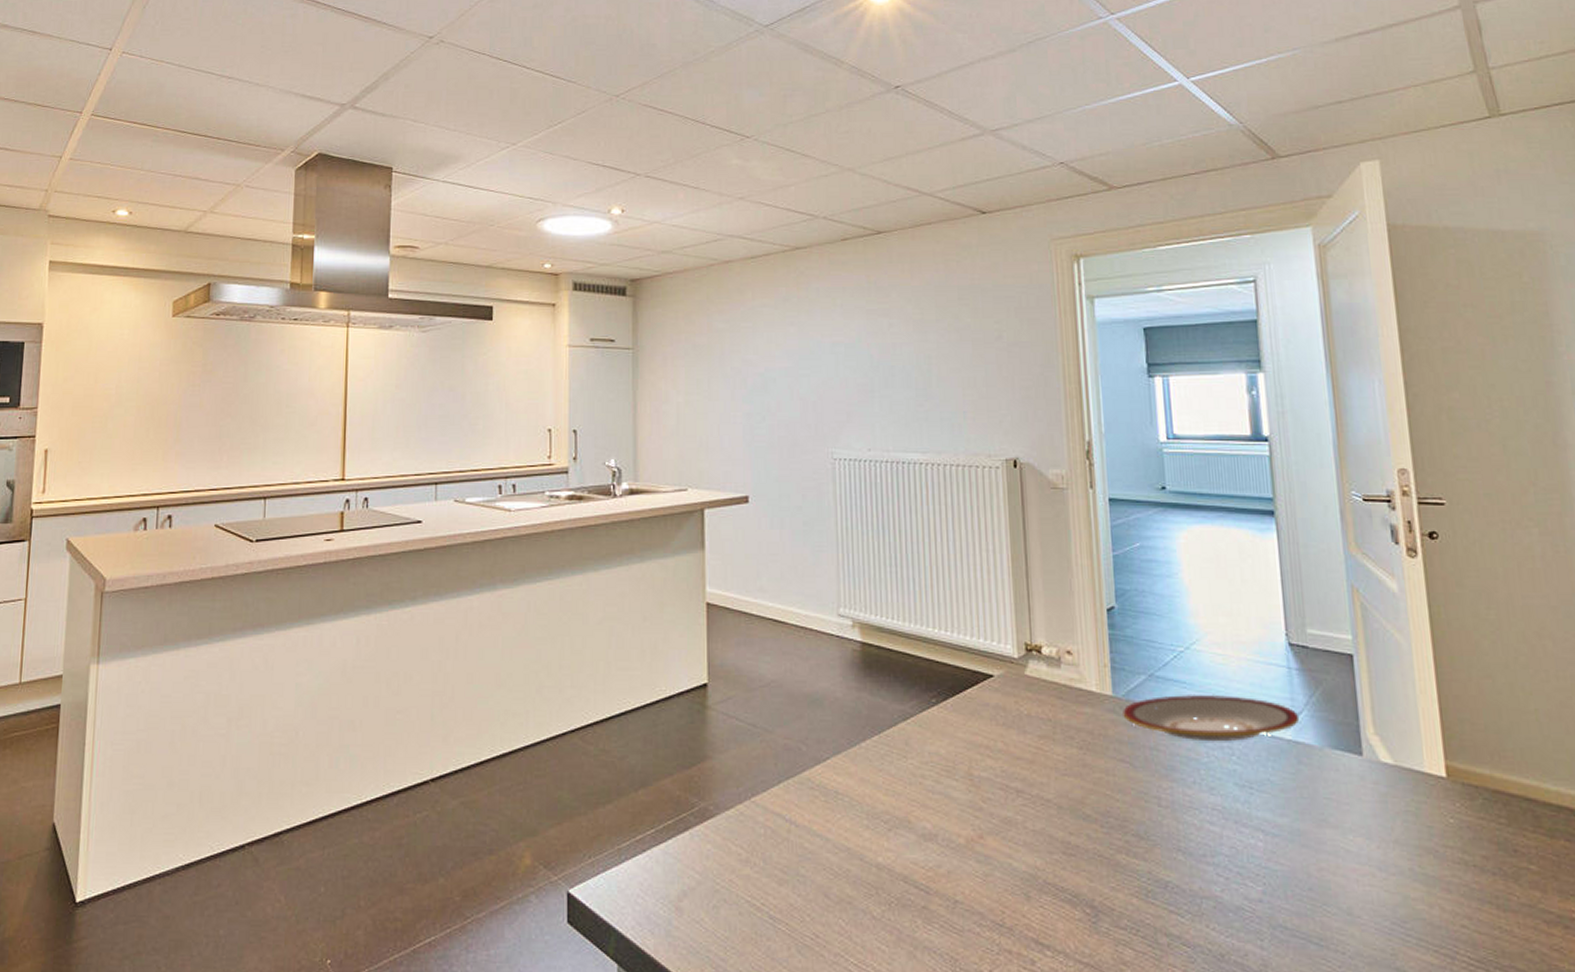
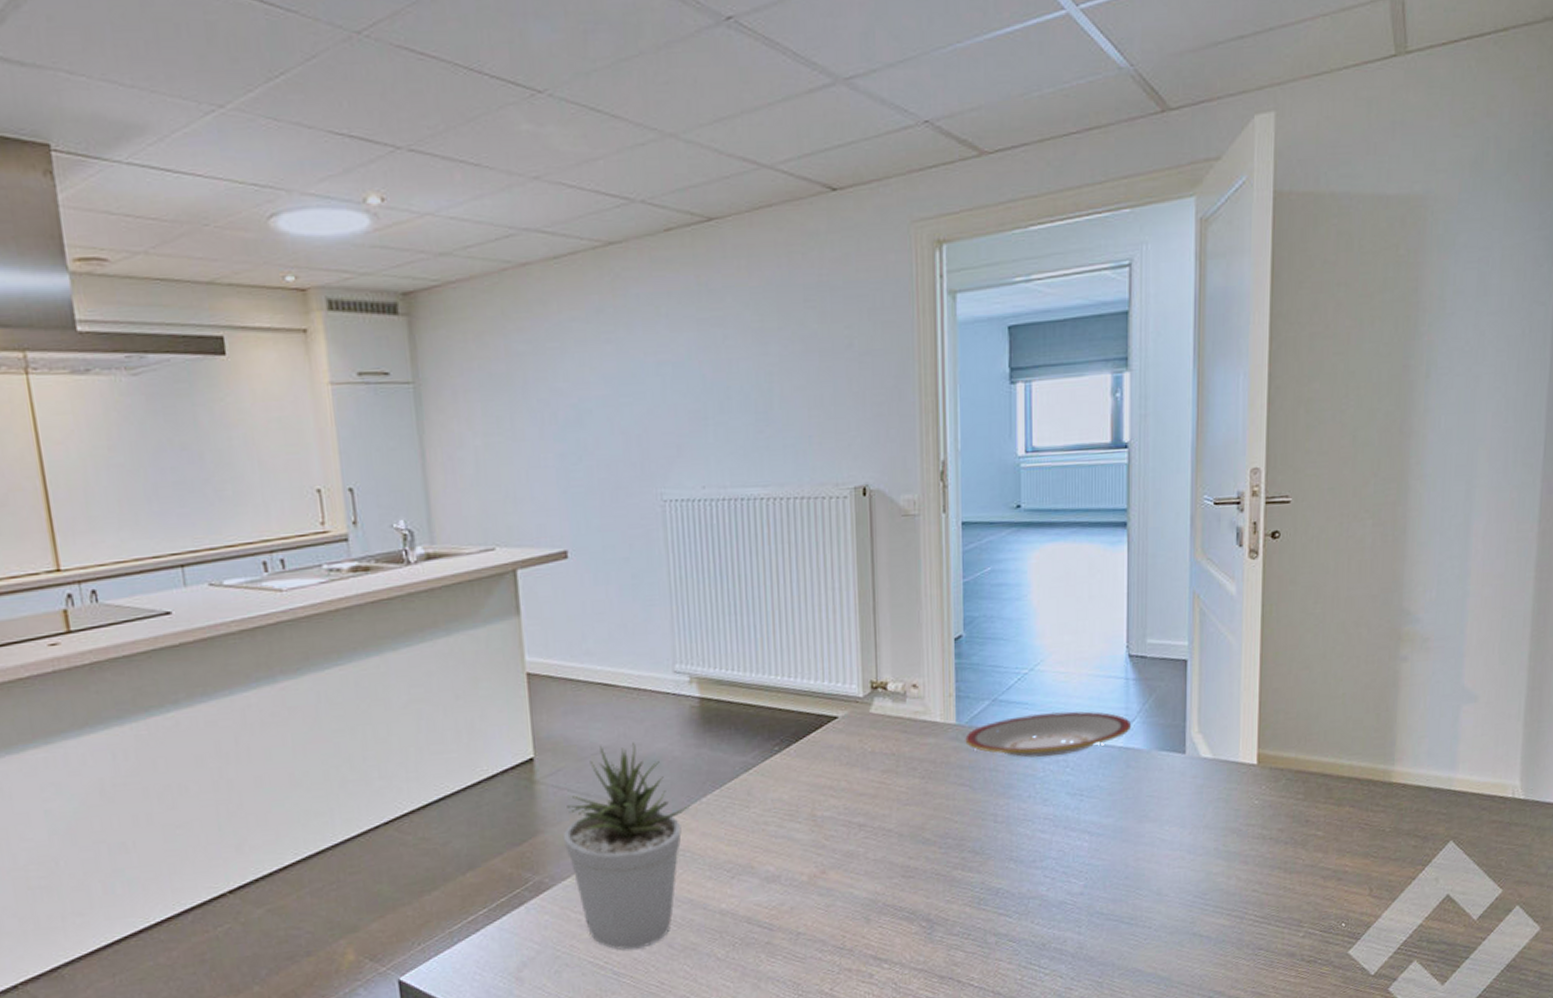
potted plant: none [729,678,851,894] -> present [563,742,691,950]

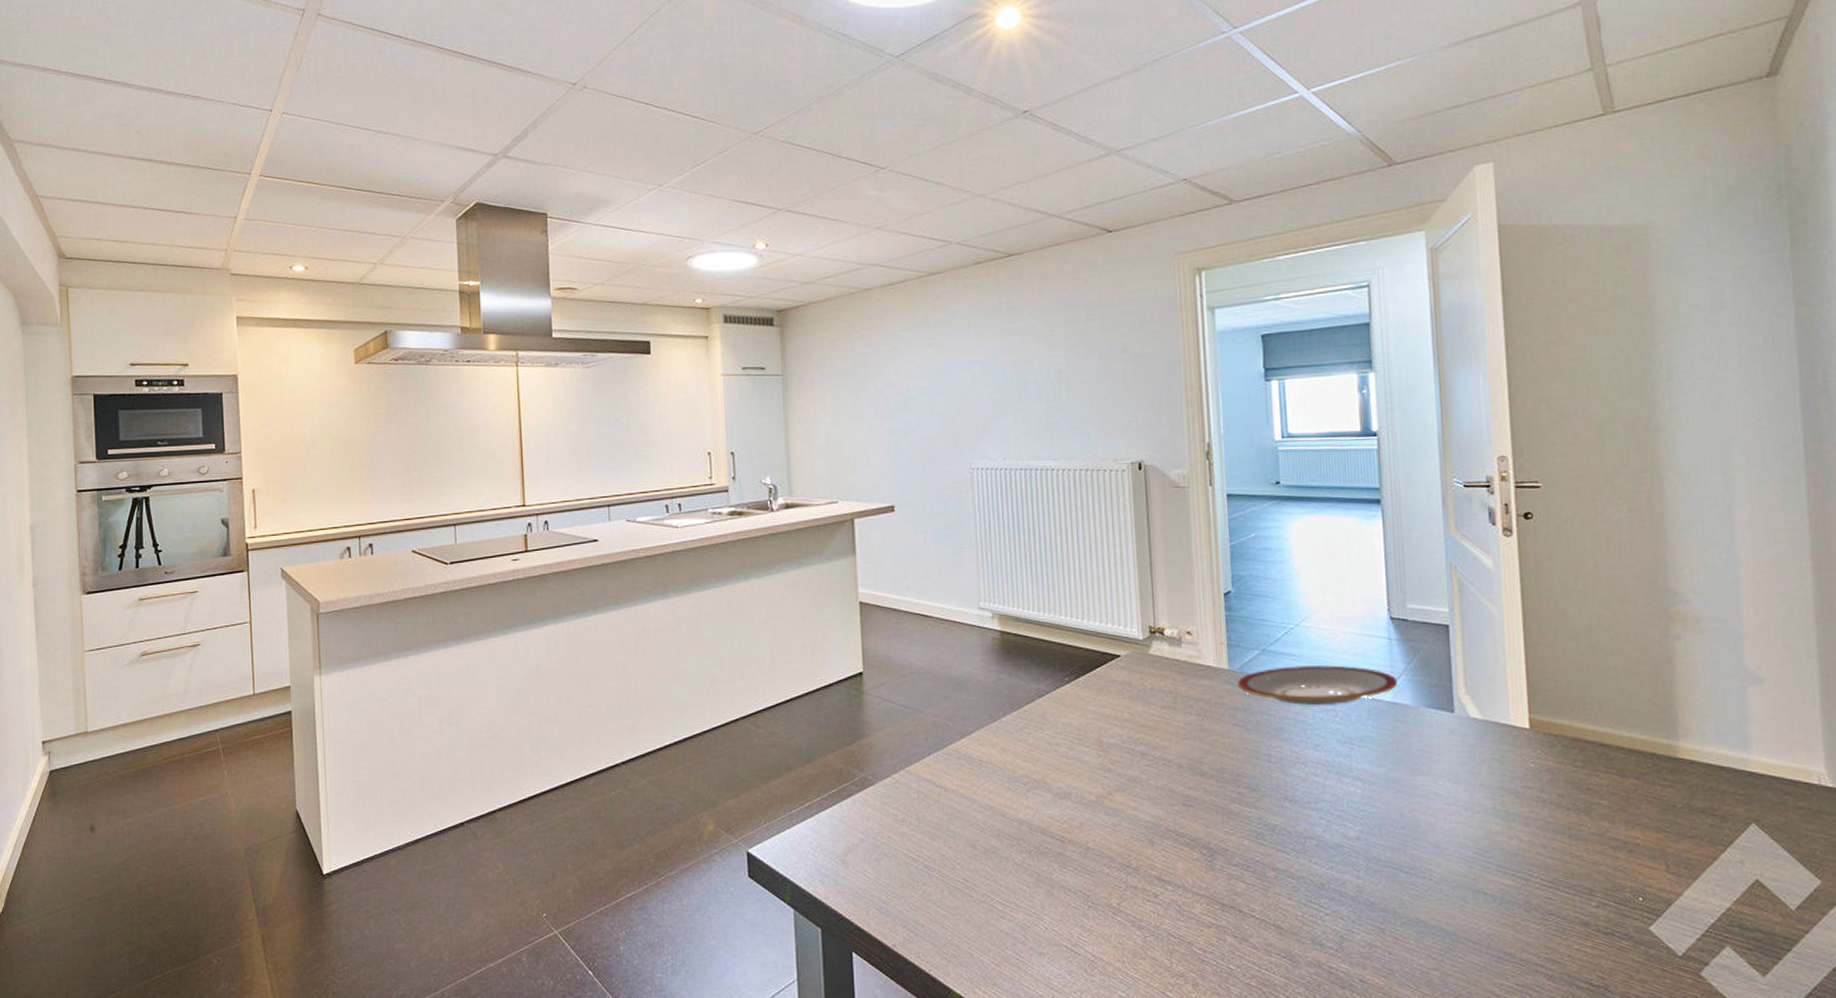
potted plant: present [563,742,691,950] -> none [884,665,993,847]

